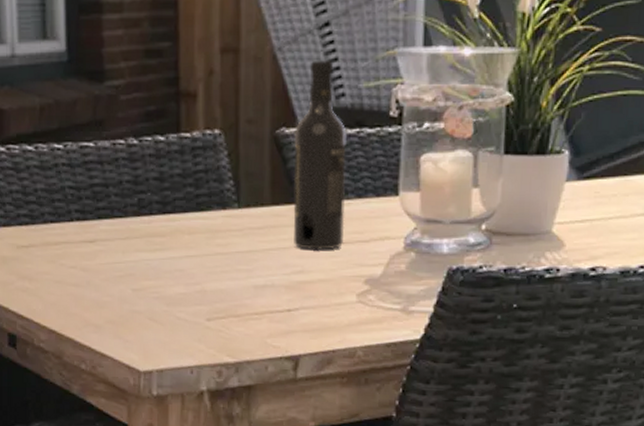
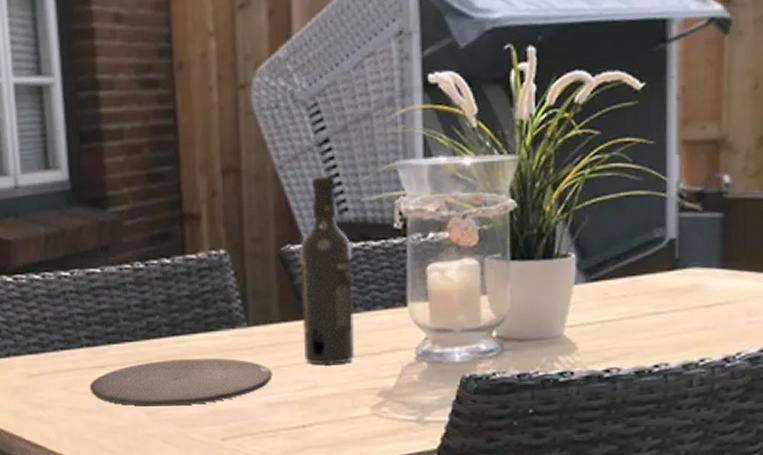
plate: none [77,237,261,284] -> present [89,358,272,406]

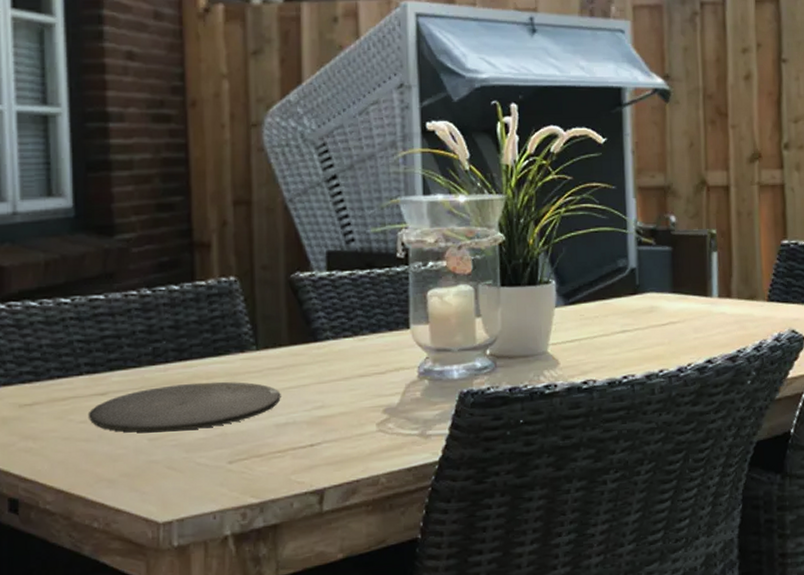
wine bottle: present [299,177,355,364] -> none [308,210,362,385]

